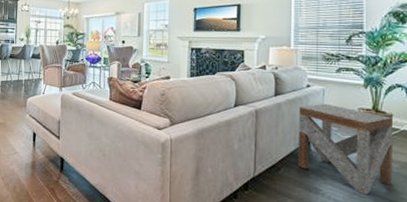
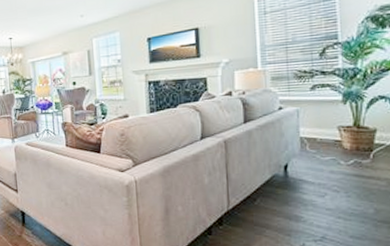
side table: present [297,103,394,195] -> none [272,125,380,218]

